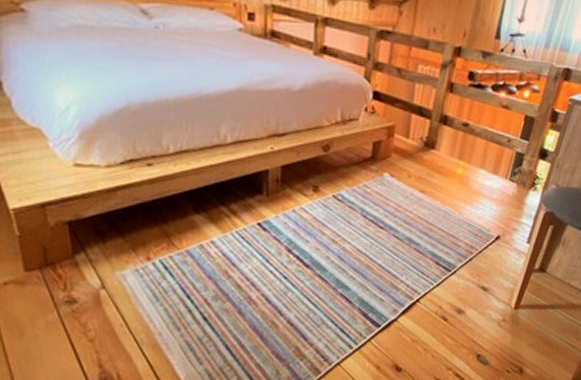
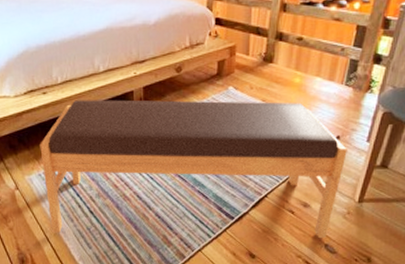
bench: none [139,176,507,349] -> present [40,100,347,239]

